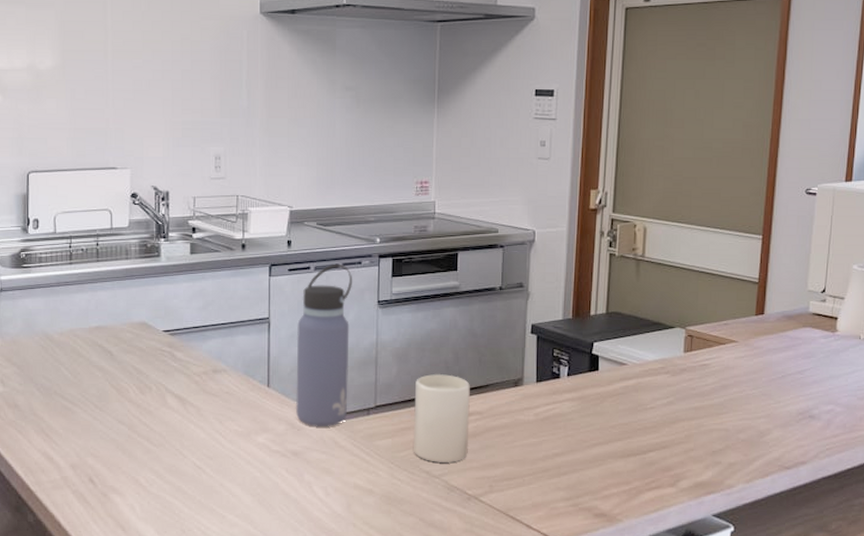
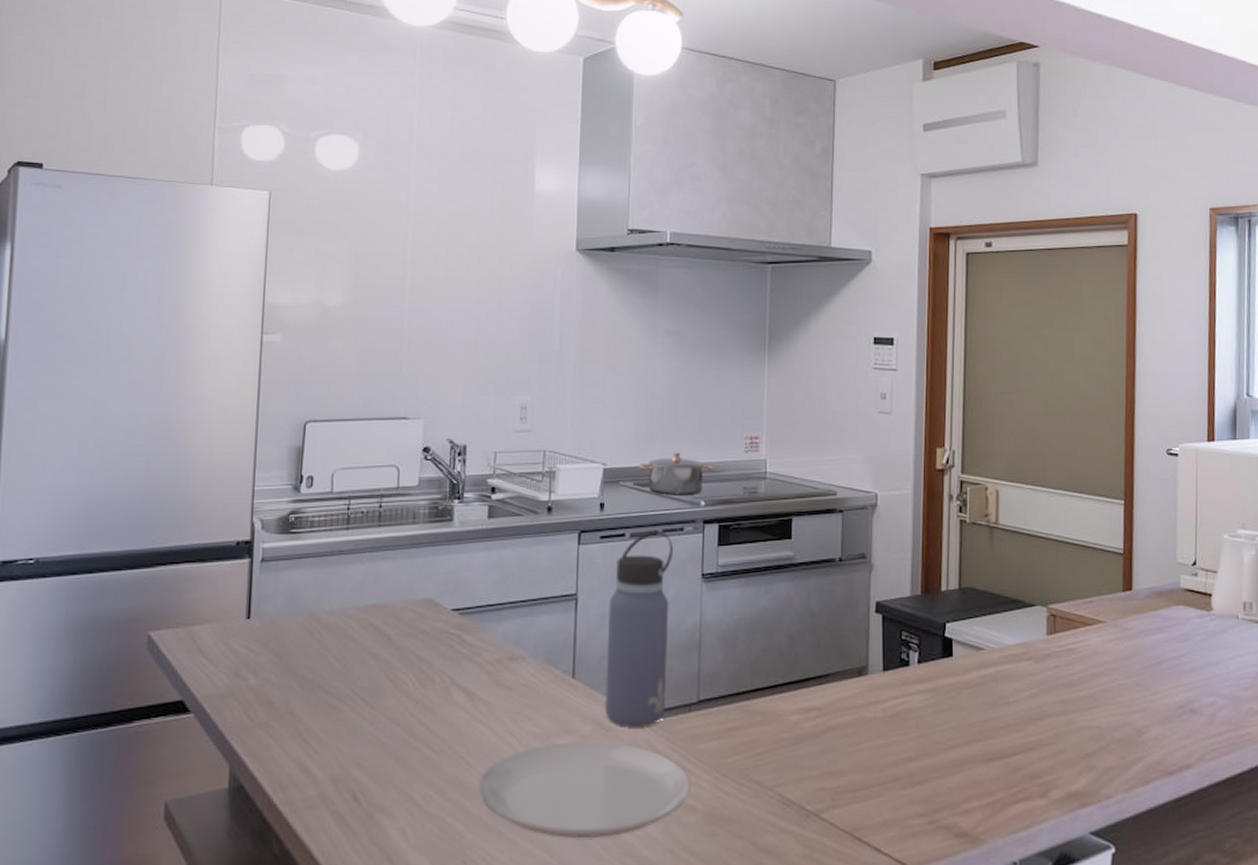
plate: none [192,438,369,515] -> present [478,741,690,839]
cooking pot: none [320,196,388,234] -> present [638,452,714,496]
mug: present [413,373,471,463] -> none [742,660,809,770]

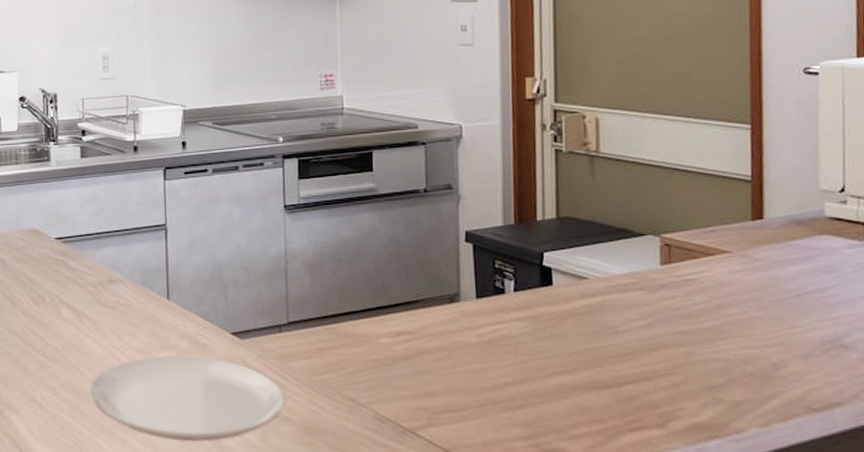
water bottle: present [604,530,673,726] -> none [196,165,256,344]
cooking pot: present [638,452,714,496] -> none [215,92,291,133]

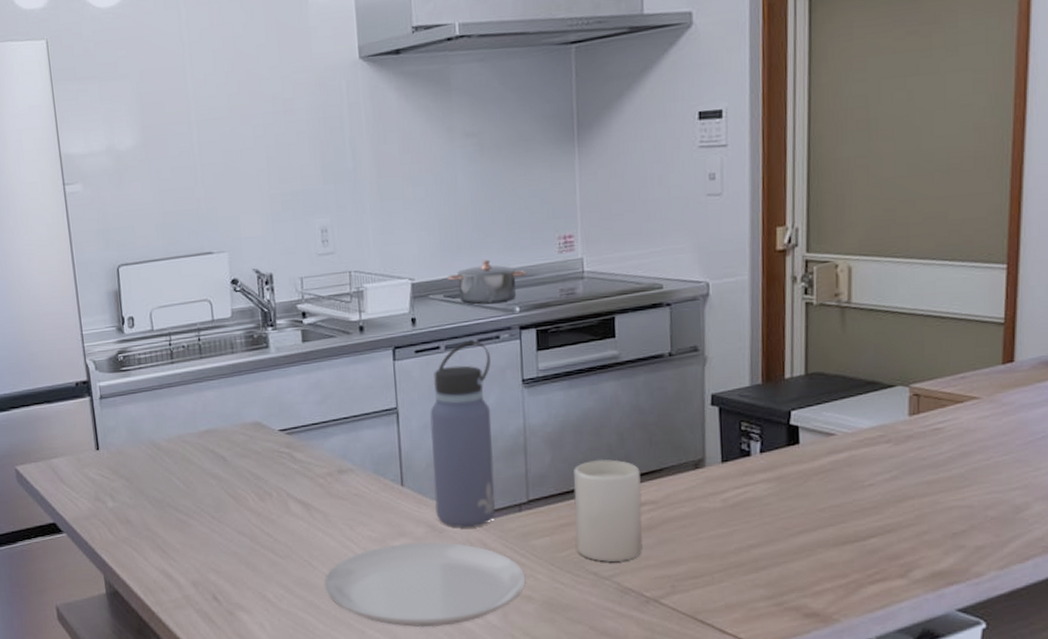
water bottle: none [196,165,256,344] -> present [430,340,495,527]
cooking pot: none [215,92,291,133] -> present [446,259,527,304]
mug: none [331,286,400,389] -> present [573,459,644,562]

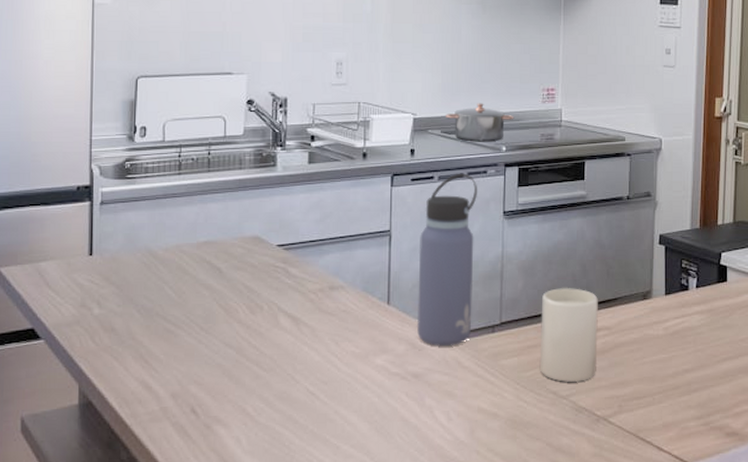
plate: present [324,542,526,628] -> none [304,359,494,443]

